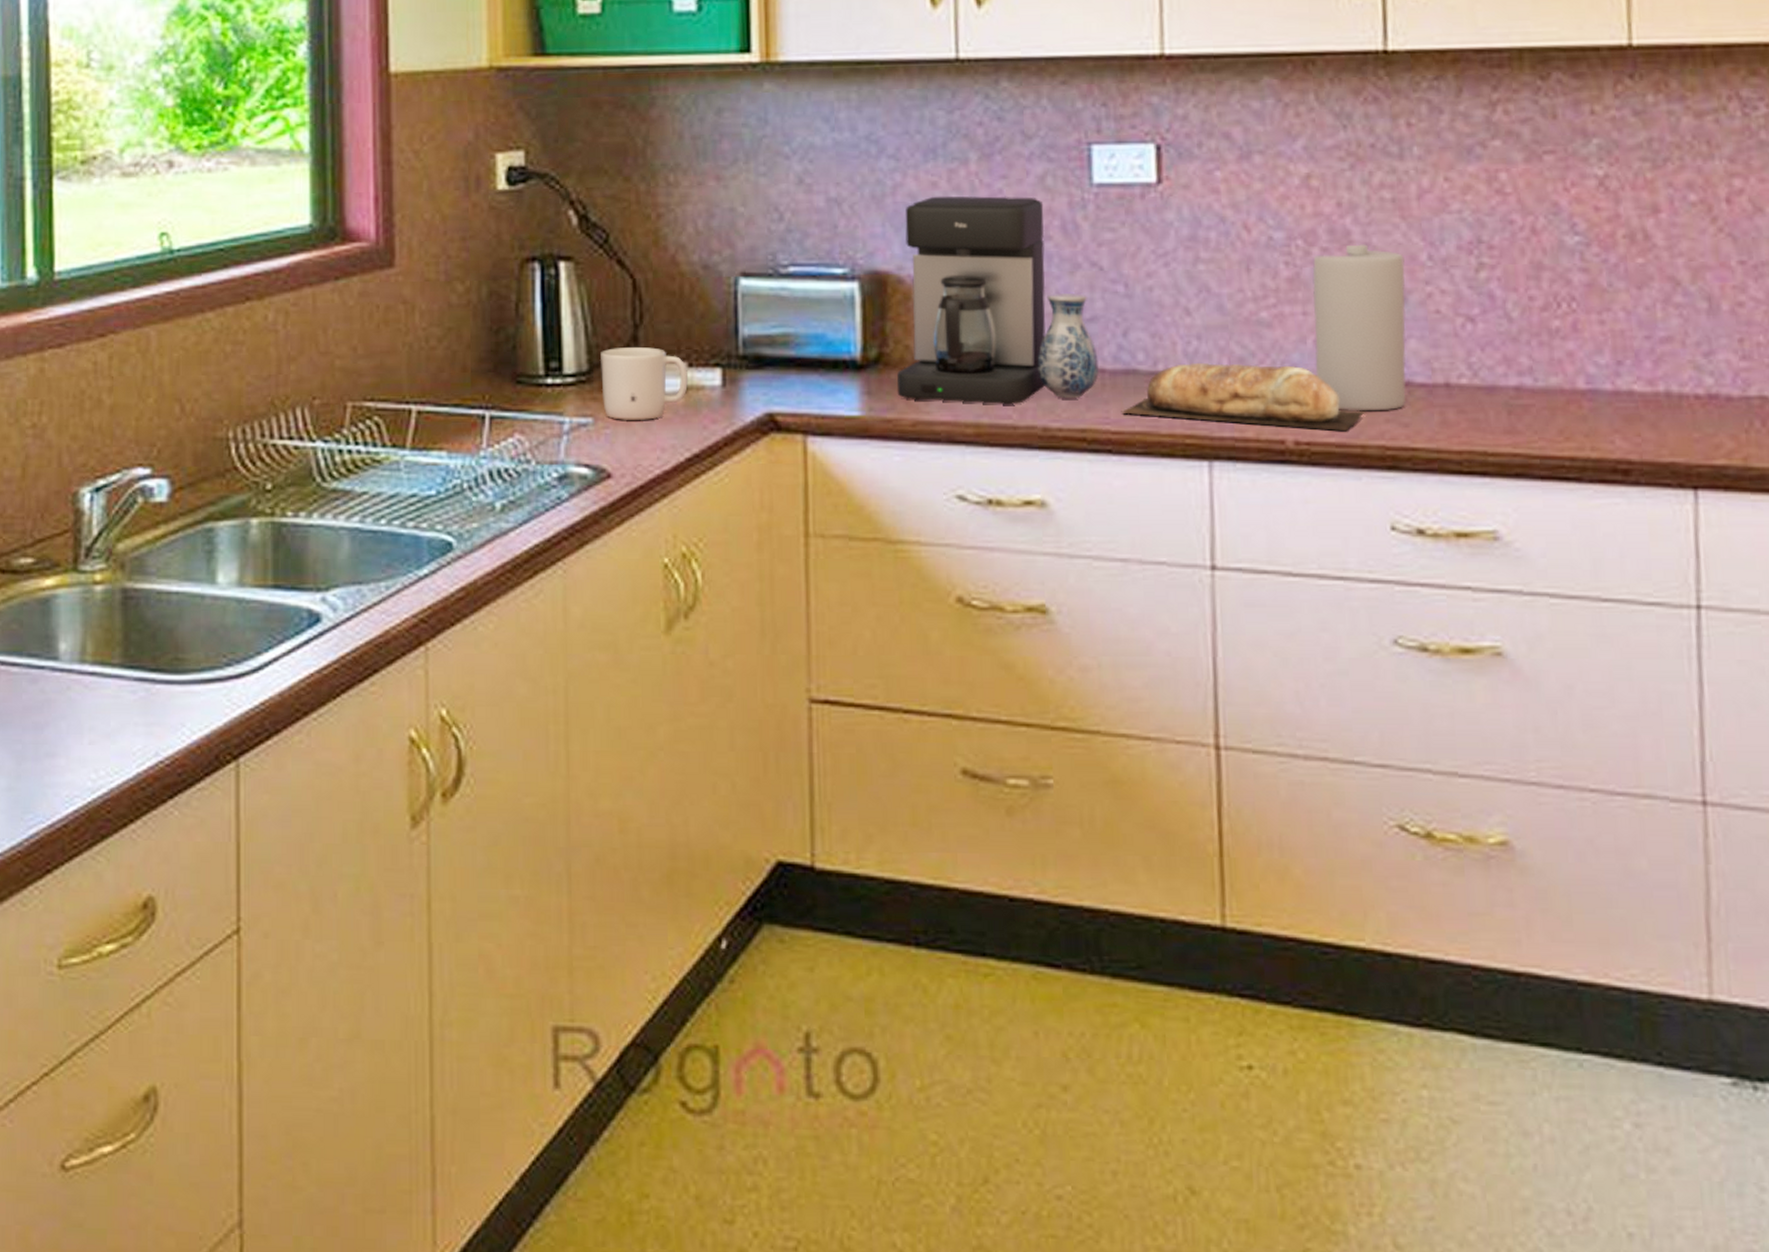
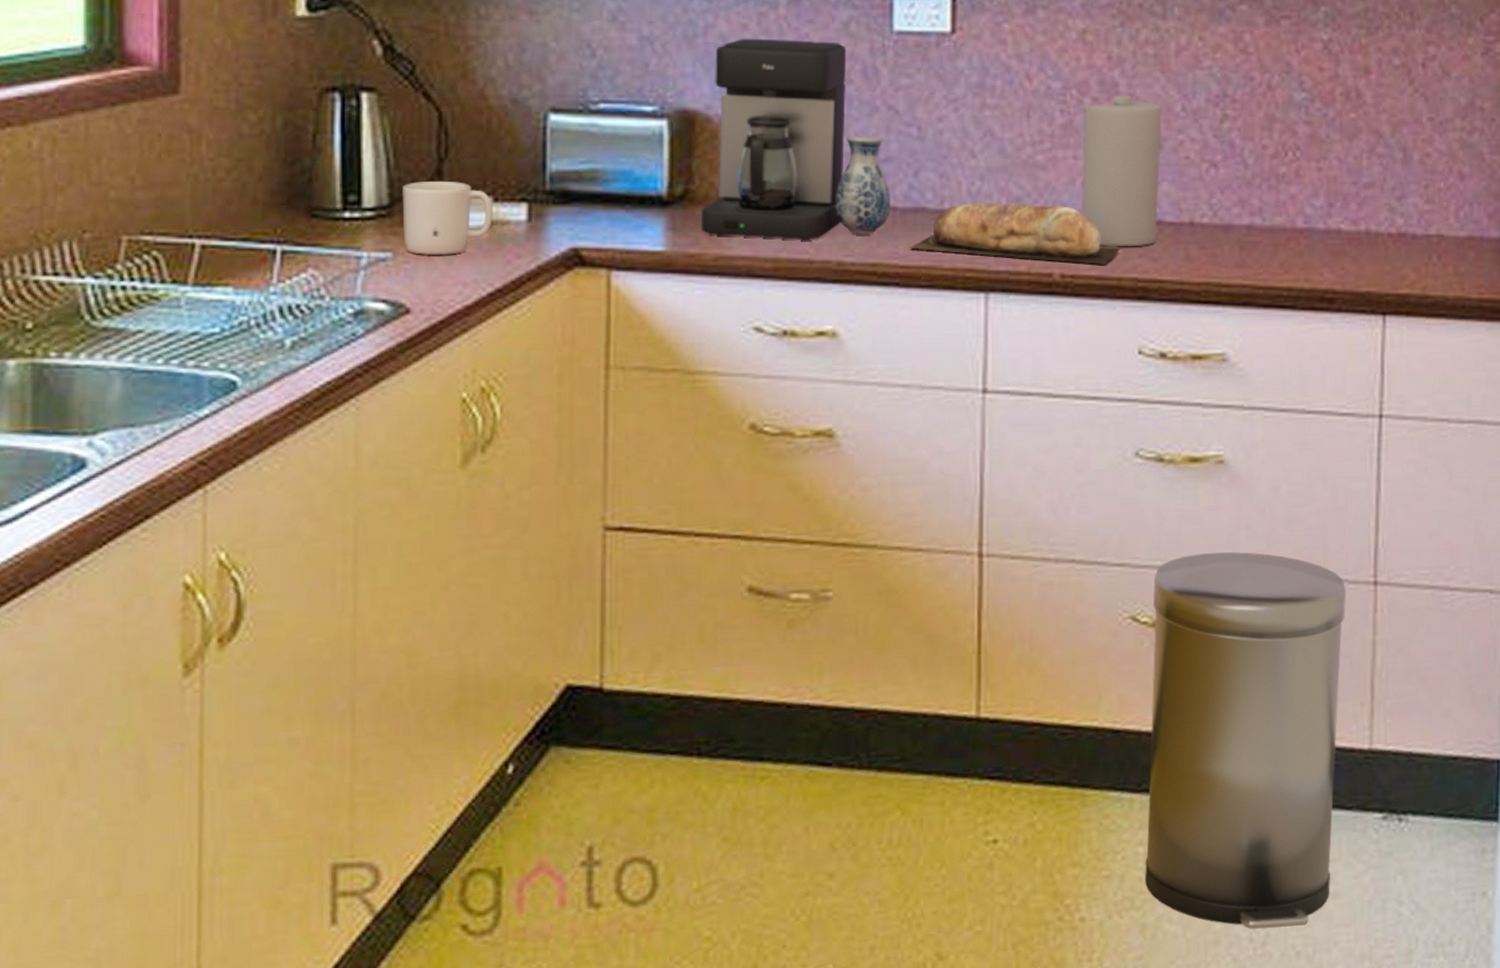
pedal bin: none [1423,758,1668,1204] -> present [1145,552,1347,929]

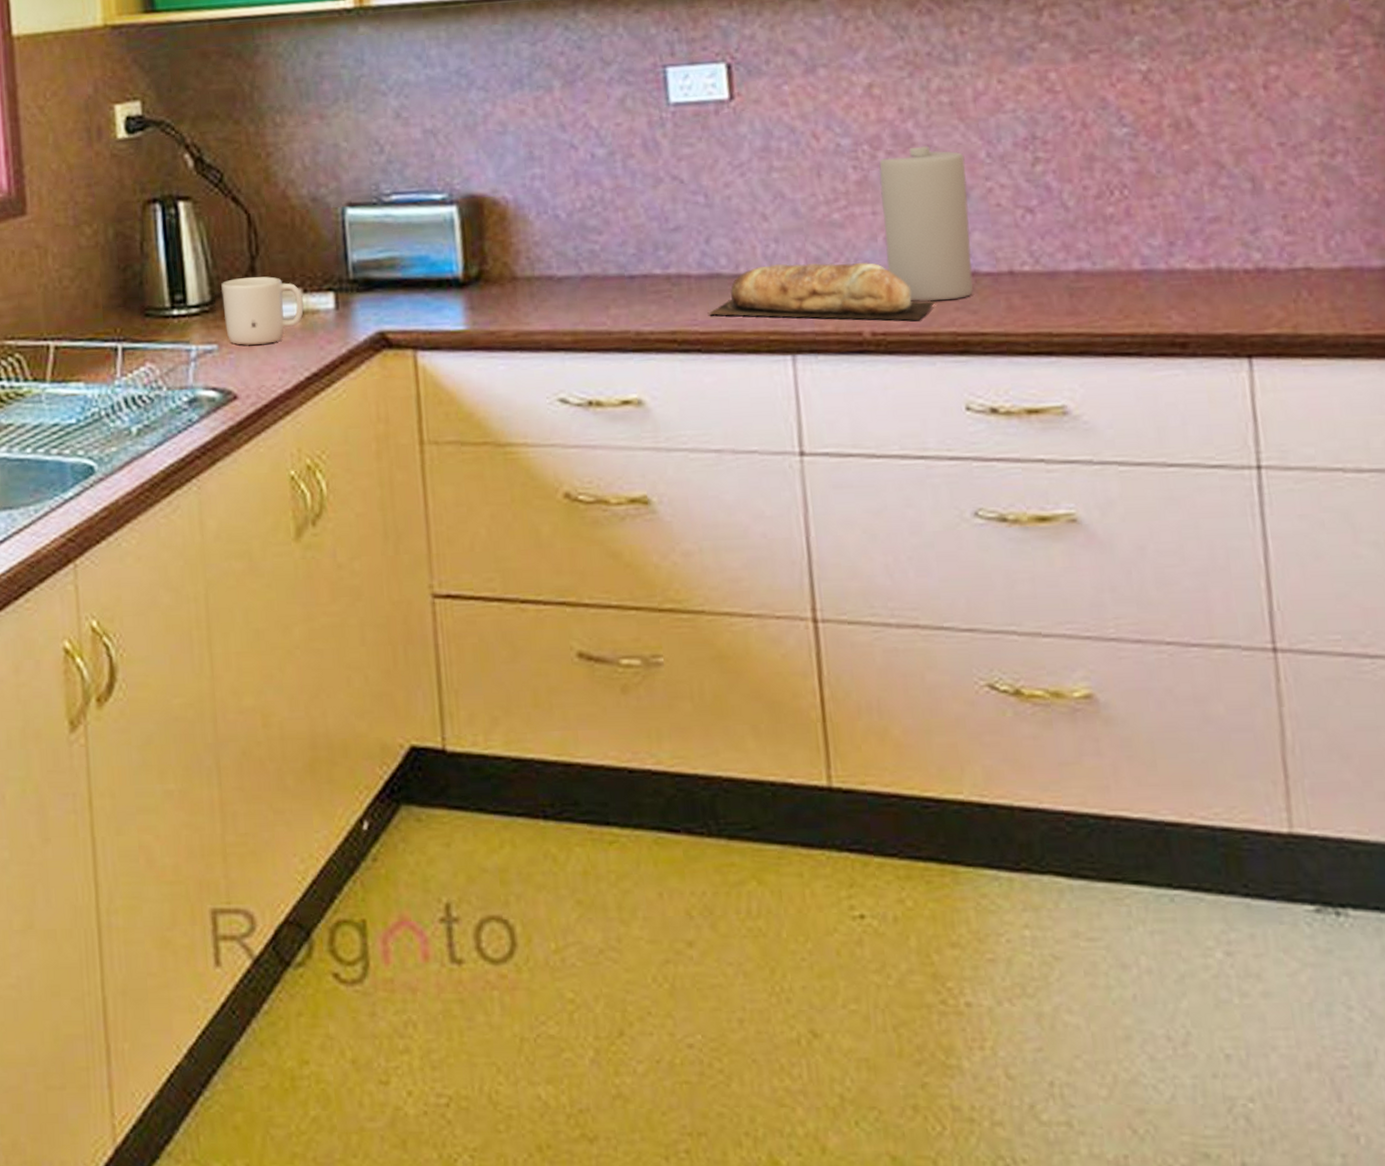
coffee maker: present [700,38,847,241] -> none [496,118,636,313]
vase: present [835,135,890,235] -> none [627,206,685,305]
pedal bin: present [1145,552,1347,929] -> none [1009,616,1259,1027]

